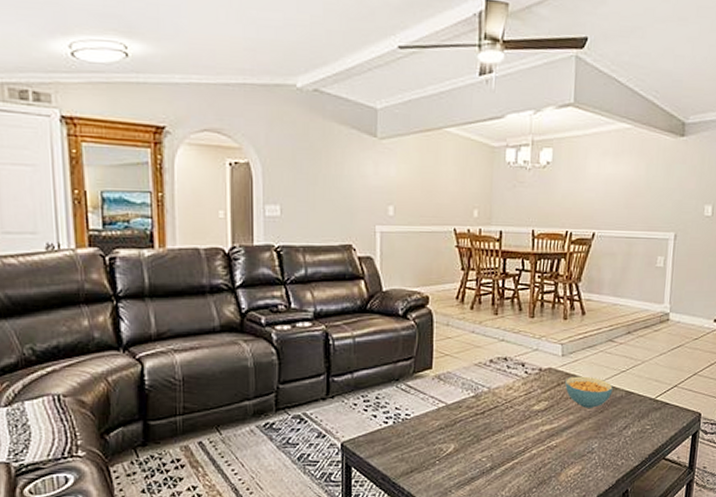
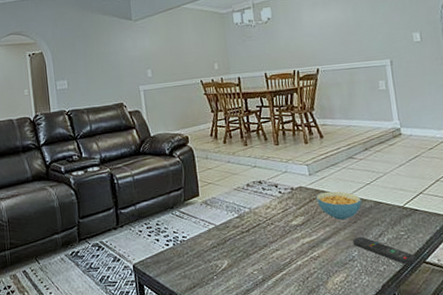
remote control: none [595,427,656,460] -> present [352,236,416,265]

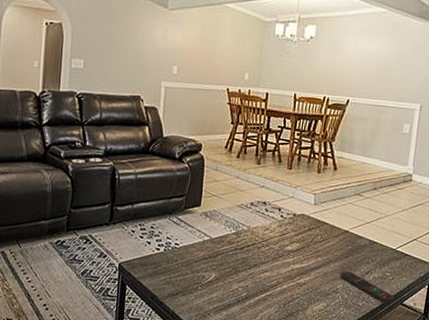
cereal bowl: present [316,191,362,220] -> none [315,223,358,253]

